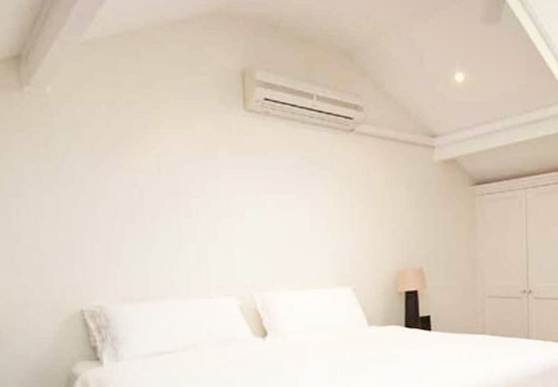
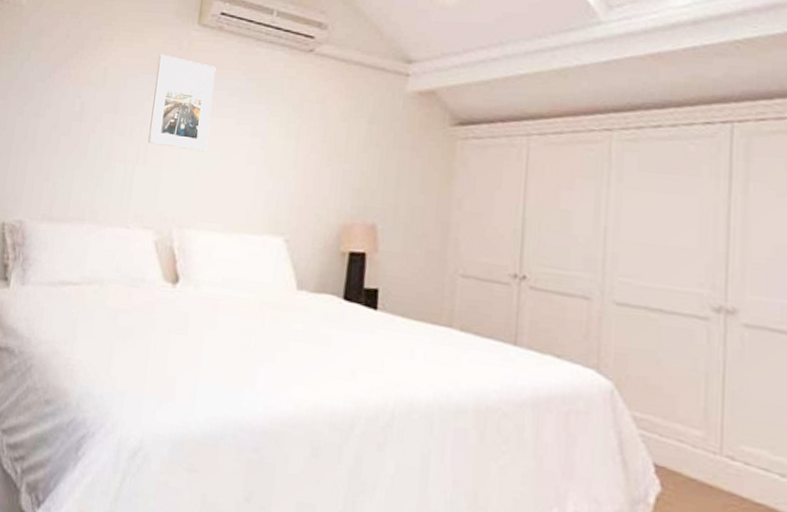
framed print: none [210,139,273,225] -> present [148,53,216,152]

